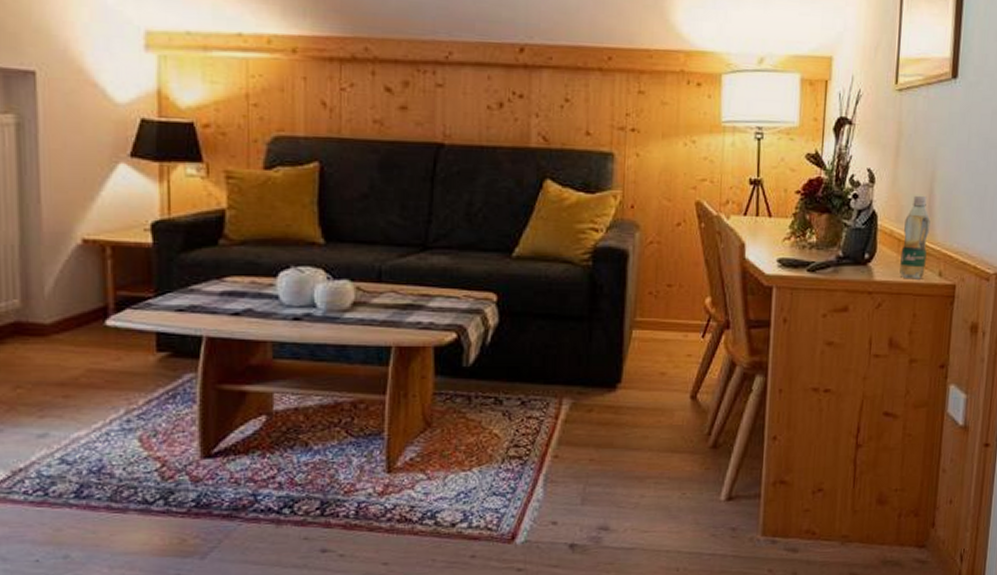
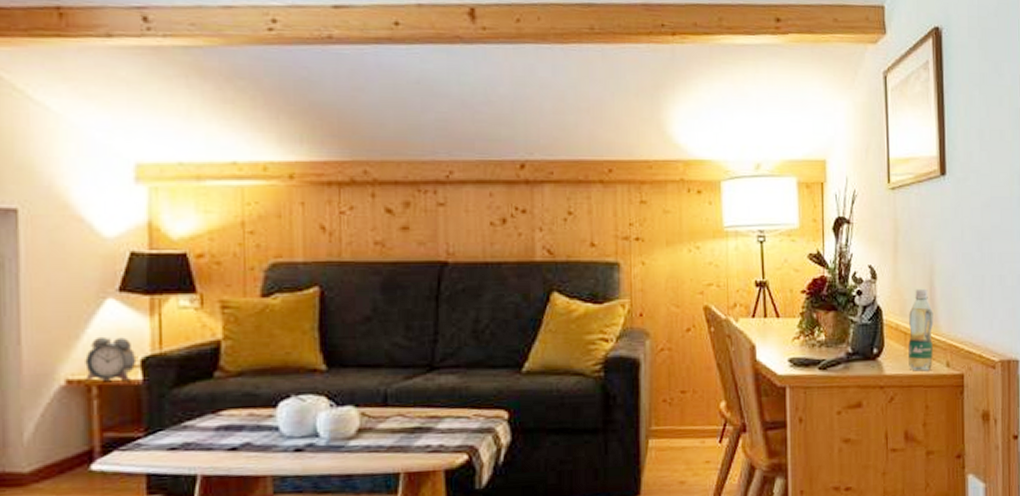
alarm clock: none [99,199,147,244] -> present [85,336,137,382]

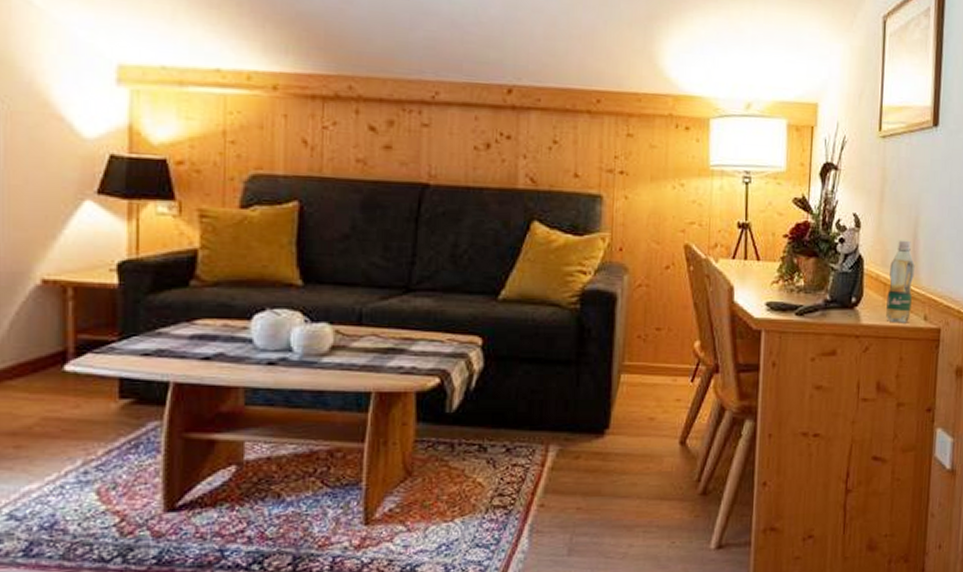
alarm clock: present [85,336,137,382] -> none [61,238,113,285]

